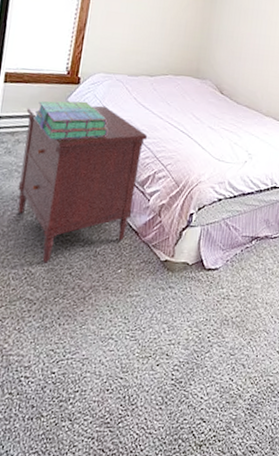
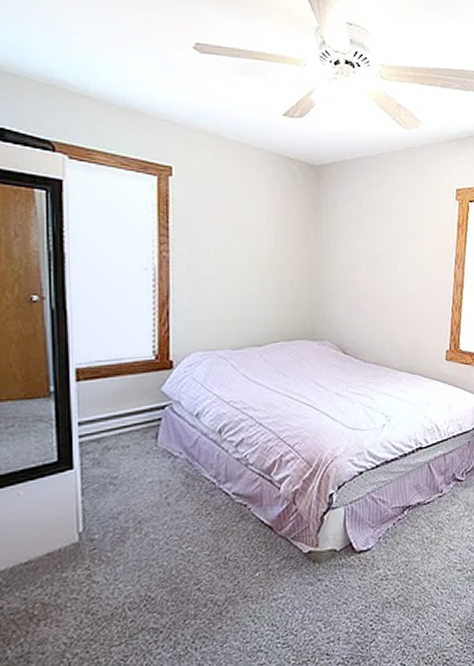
dresser: present [17,105,147,263] -> none [111,389,265,584]
stack of books: present [33,101,108,141] -> none [122,388,218,440]

